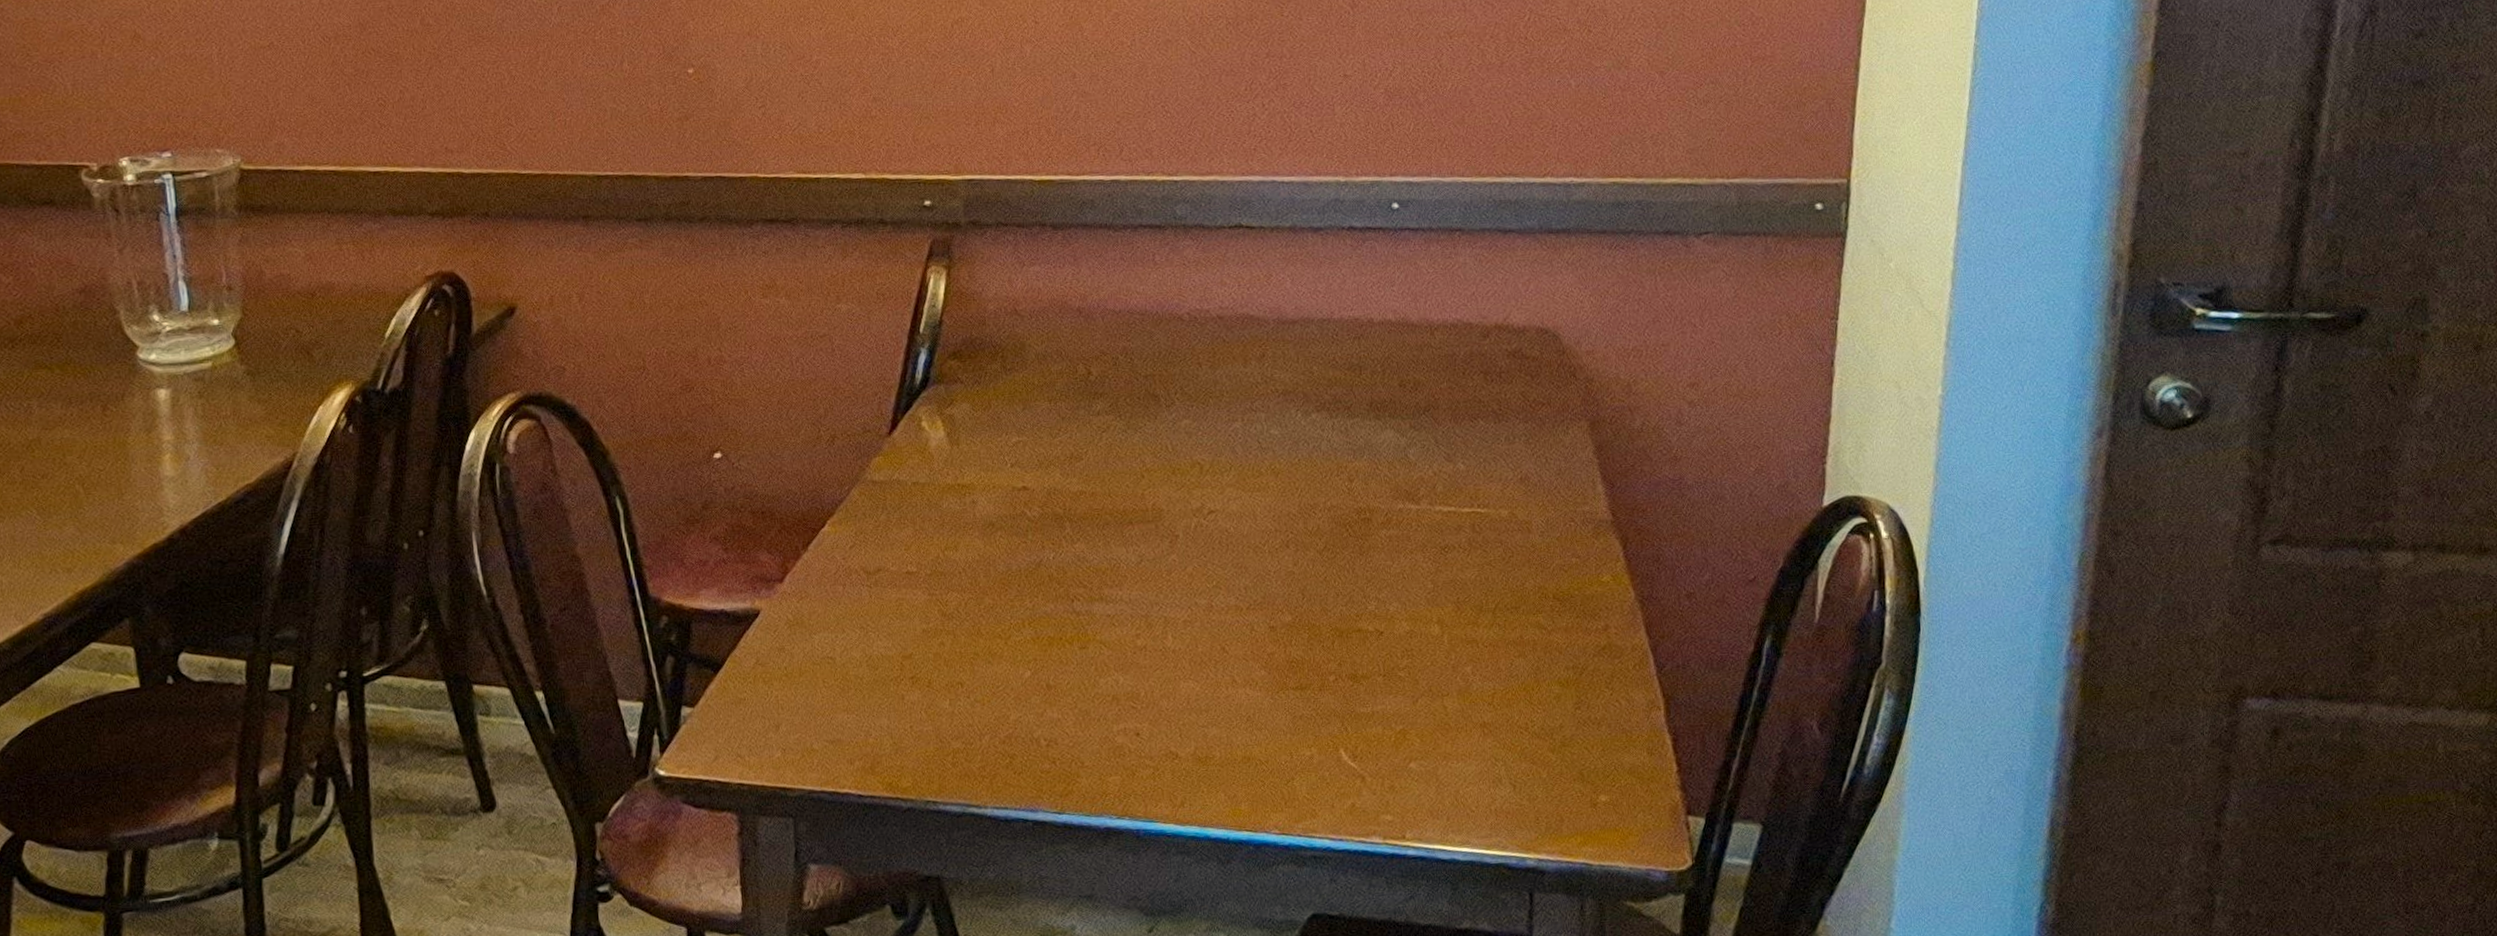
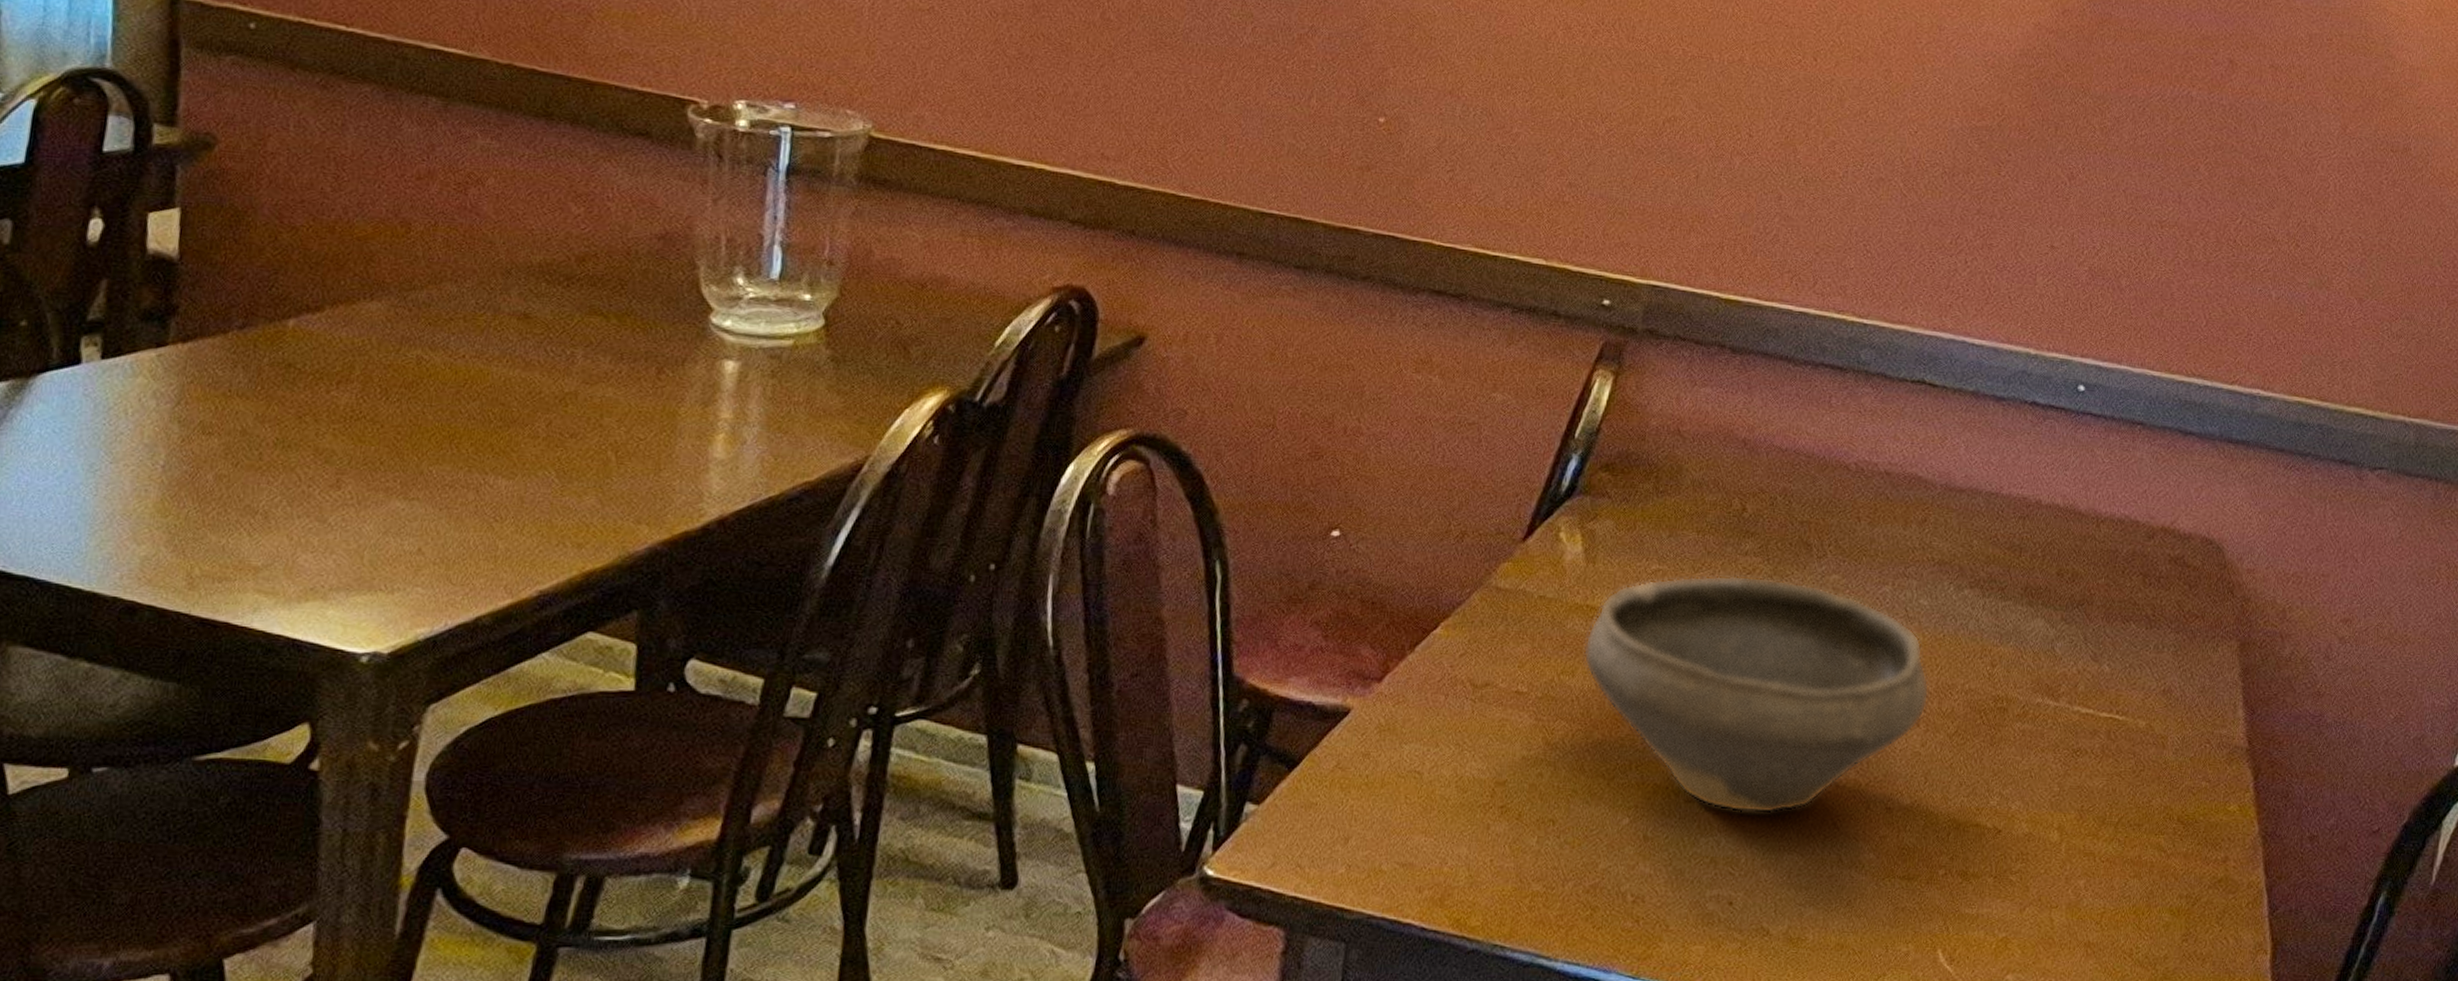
bowl: none [962,432,1294,651] -> present [1583,575,1930,814]

